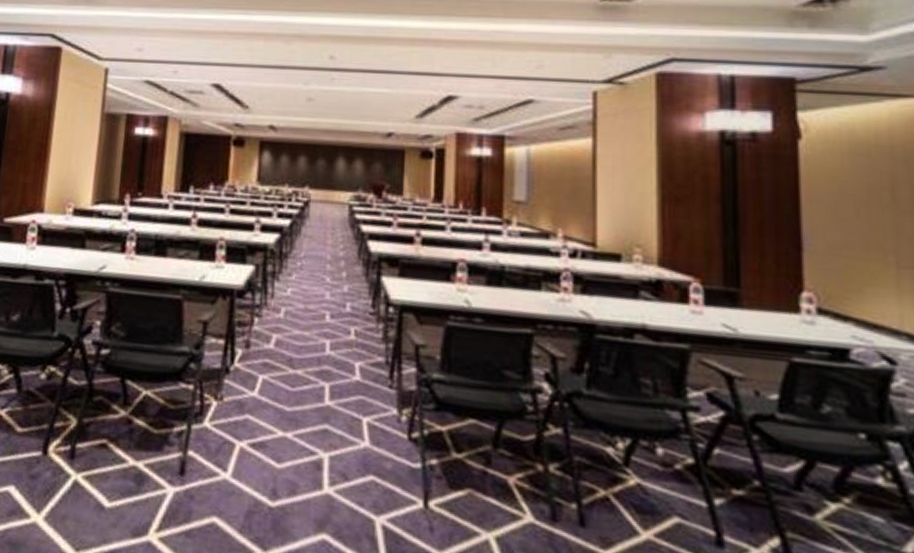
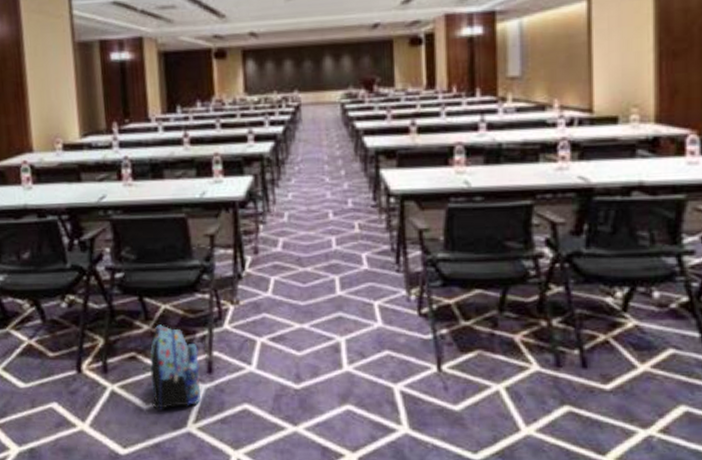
backpack: none [115,411,173,511] -> present [150,324,201,410]

